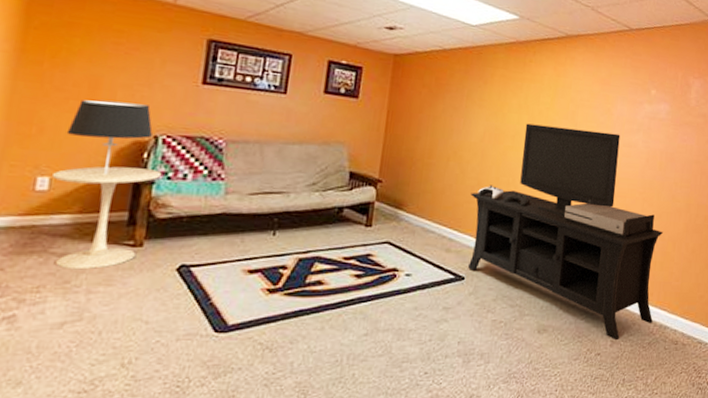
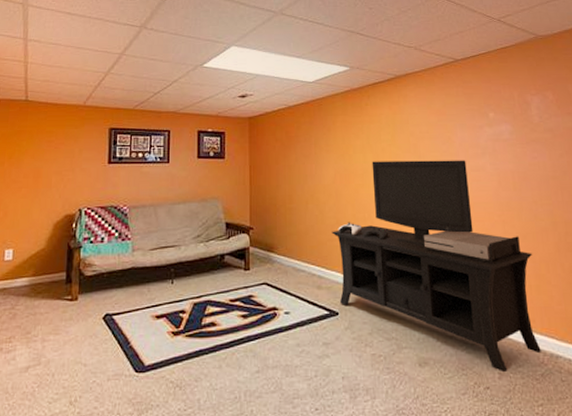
side table: present [52,166,162,270] -> none [15,236,87,322]
table lamp: present [66,99,153,176] -> none [21,185,77,244]

